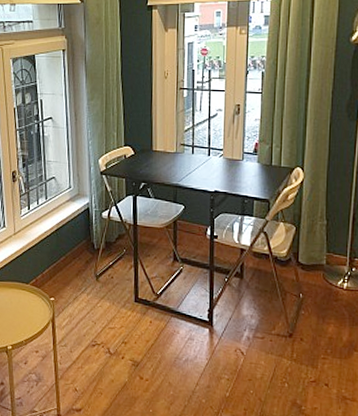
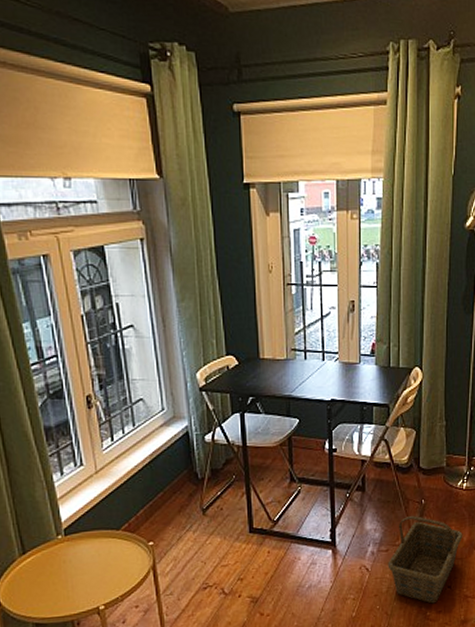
basket: none [263,307,343,399] -> present [387,515,463,604]

